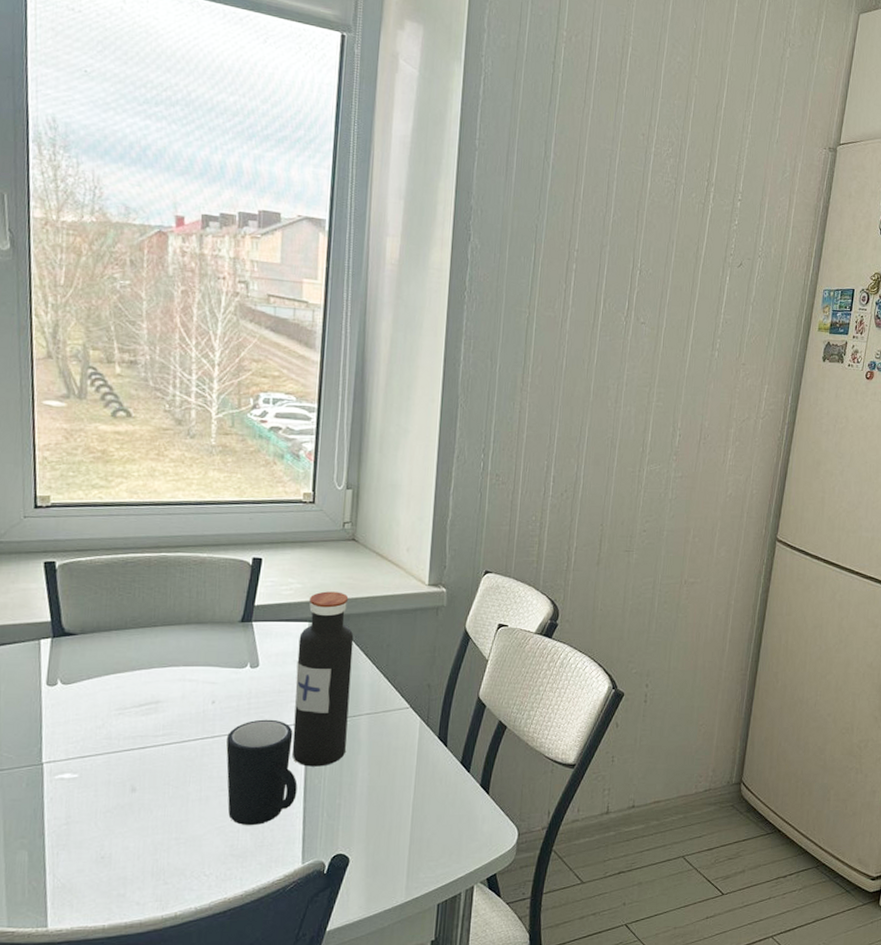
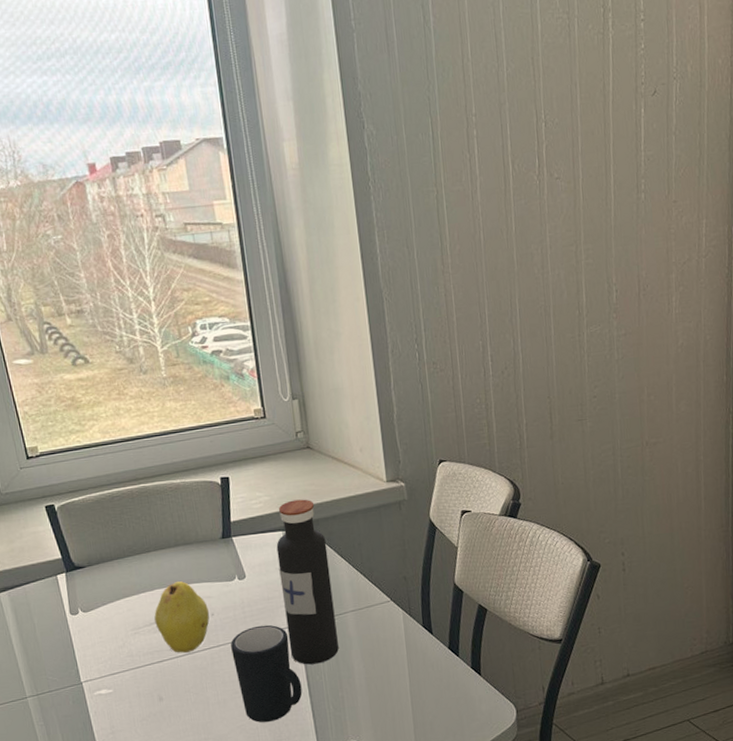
fruit: none [145,662,210,741] -> present [154,581,210,653]

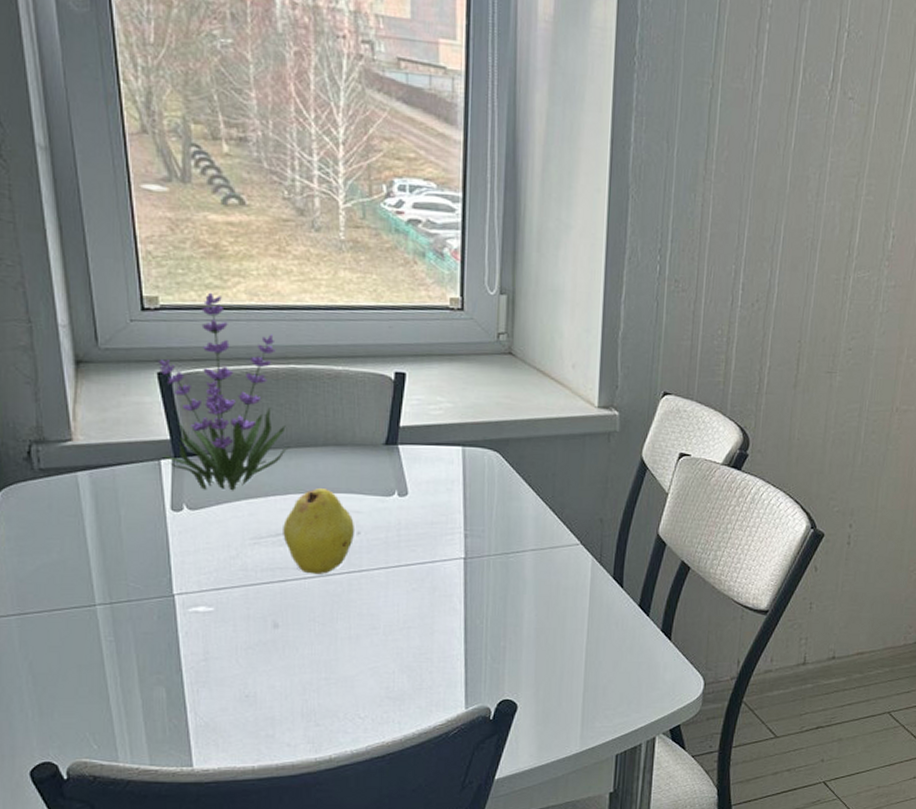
plant: none [44,436,150,596] -> present [158,292,289,491]
mug: present [231,624,303,723] -> none [376,553,457,667]
water bottle: present [276,499,339,665] -> none [449,412,514,606]

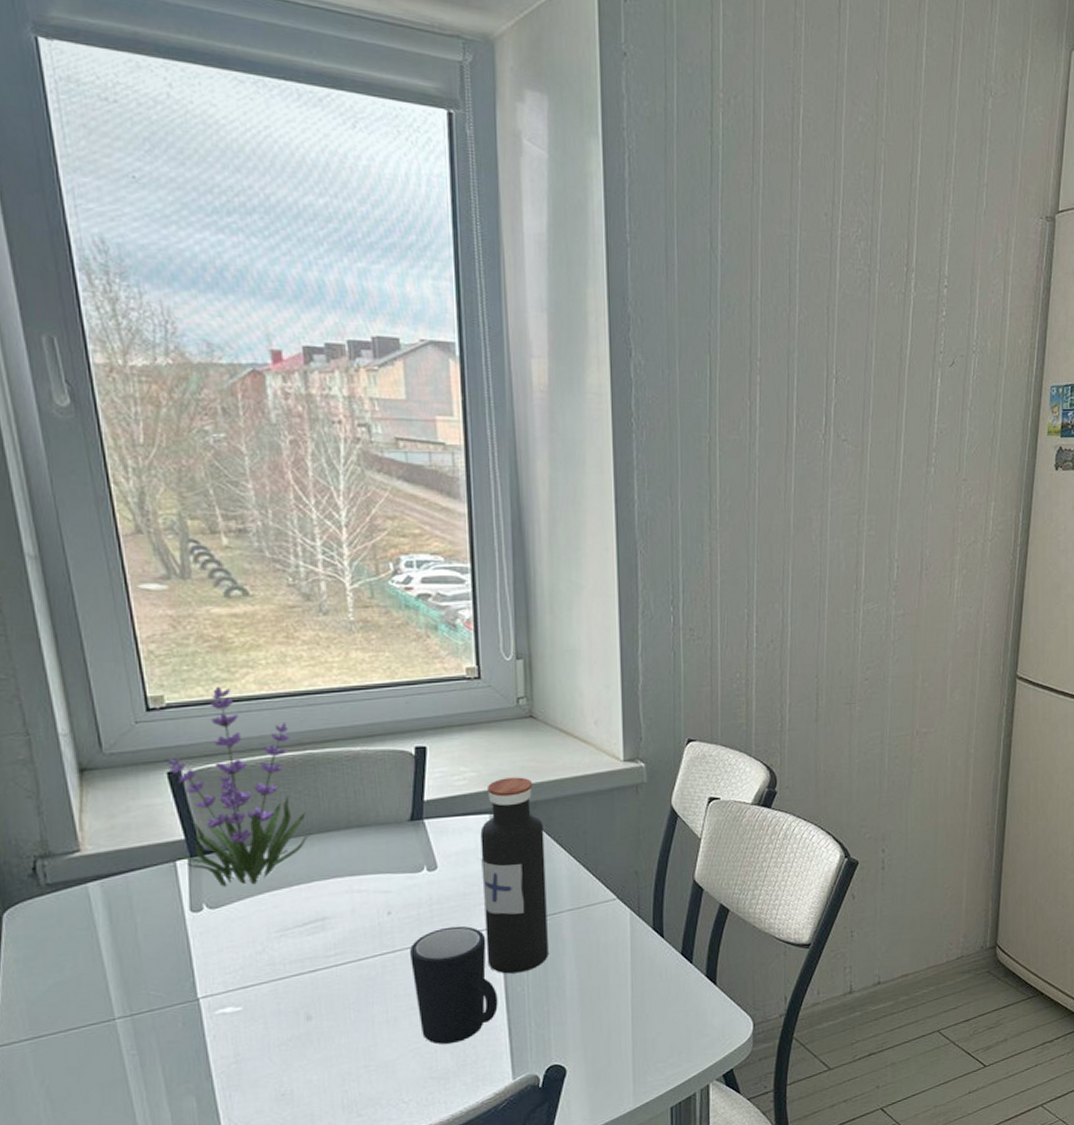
fruit: present [283,488,354,574] -> none [309,872,385,961]
mug: none [376,553,457,667] -> present [410,925,498,1045]
water bottle: none [449,412,514,606] -> present [480,777,548,974]

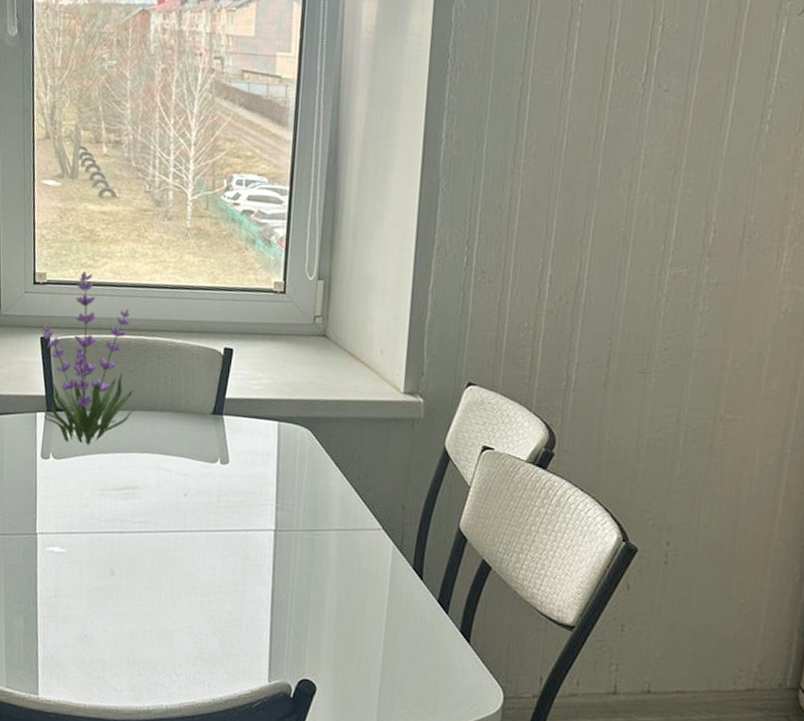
mug: present [410,925,498,1045] -> none [197,519,265,632]
water bottle: present [480,777,548,974] -> none [259,389,324,580]

